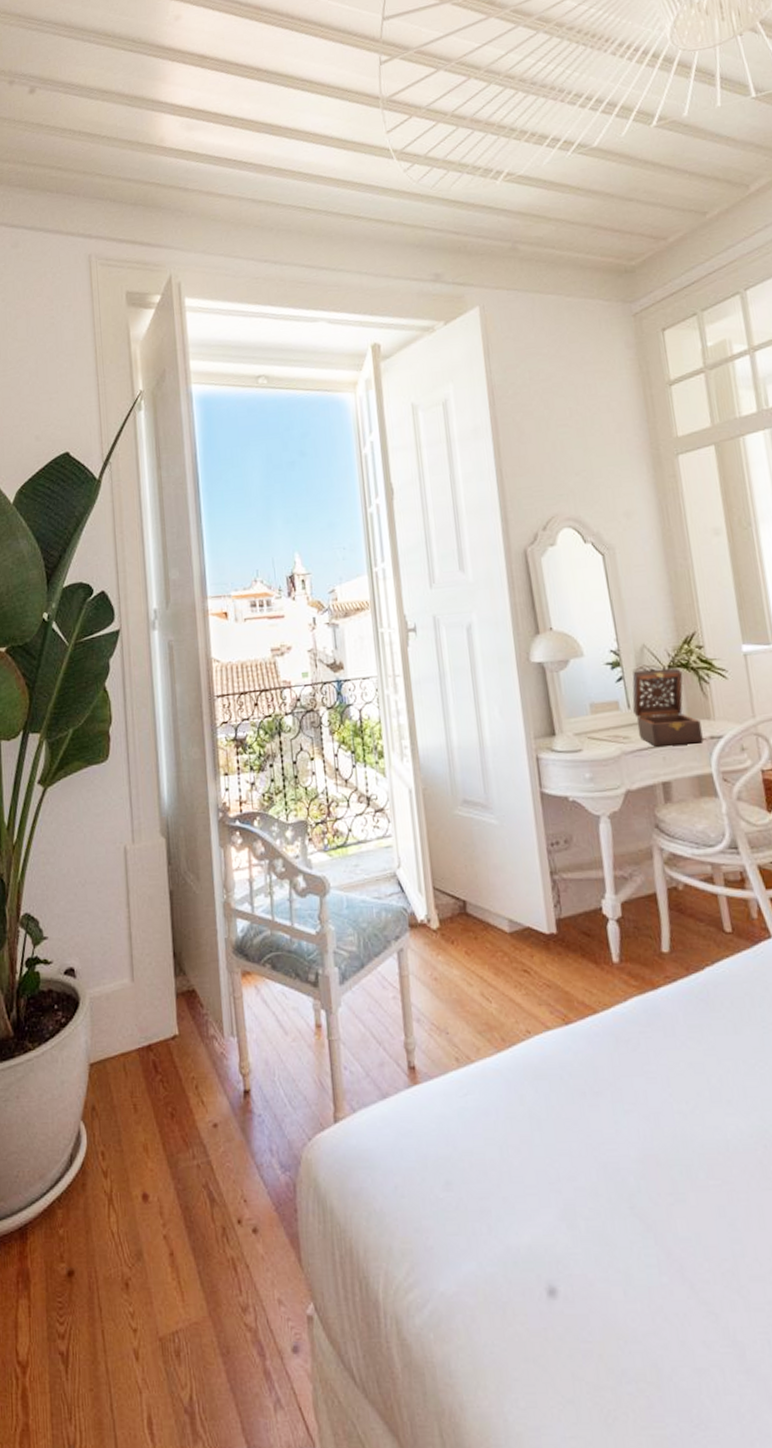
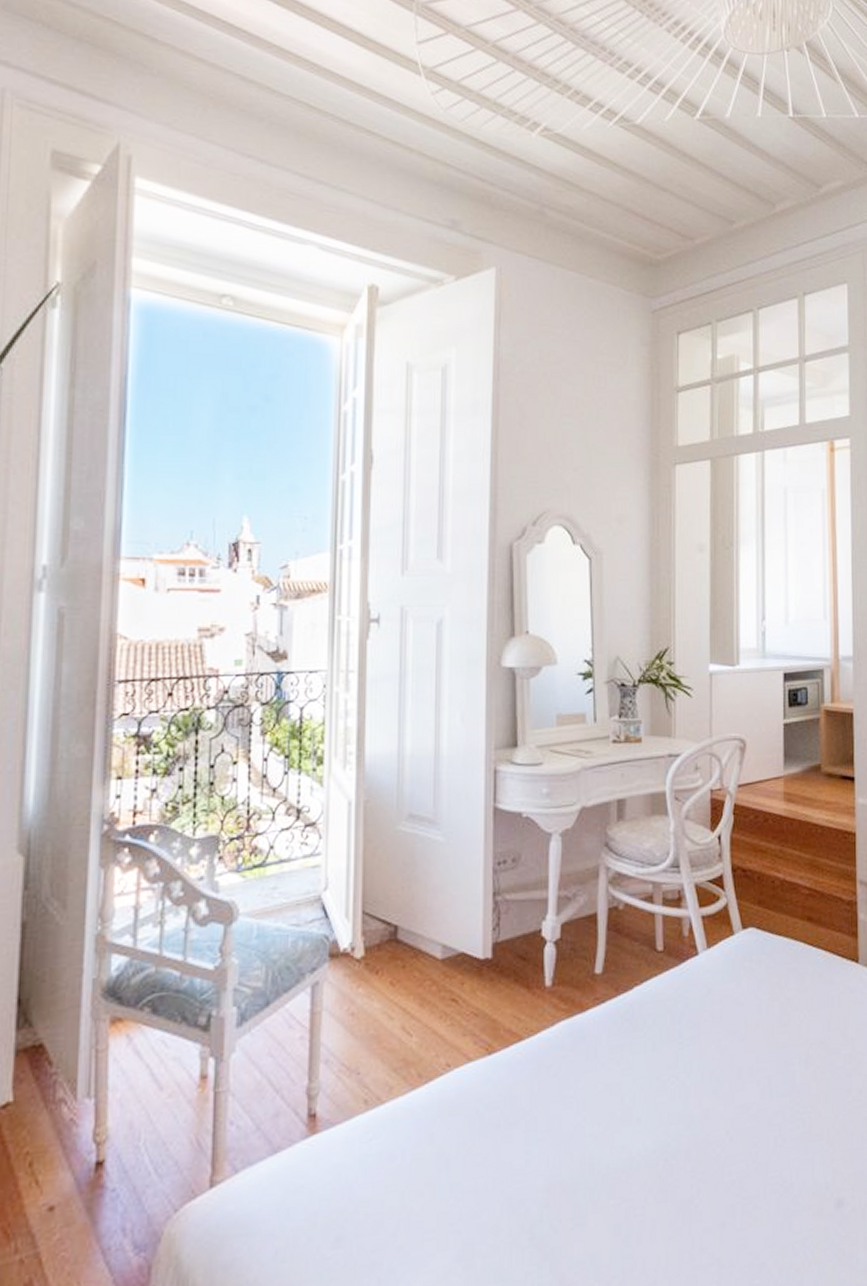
jewelry box: present [632,667,704,747] -> none [599,683,662,763]

